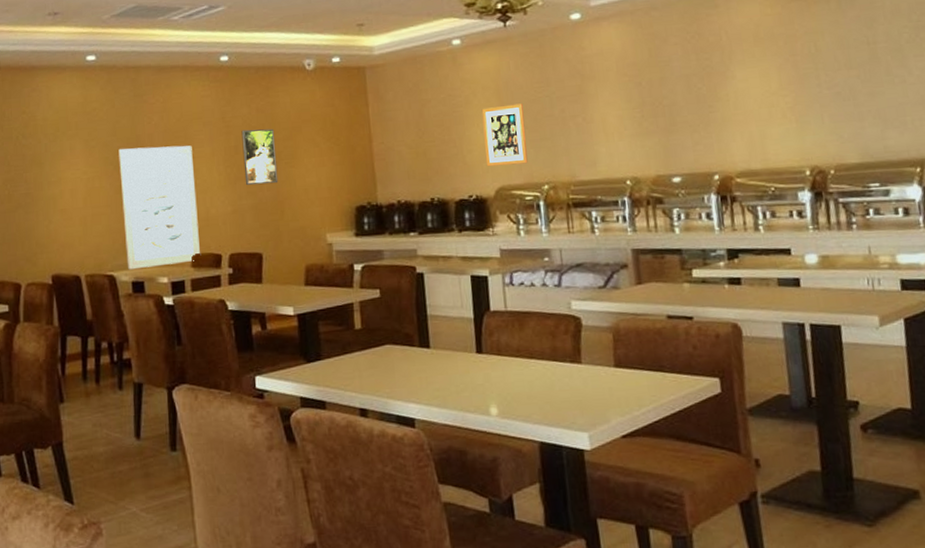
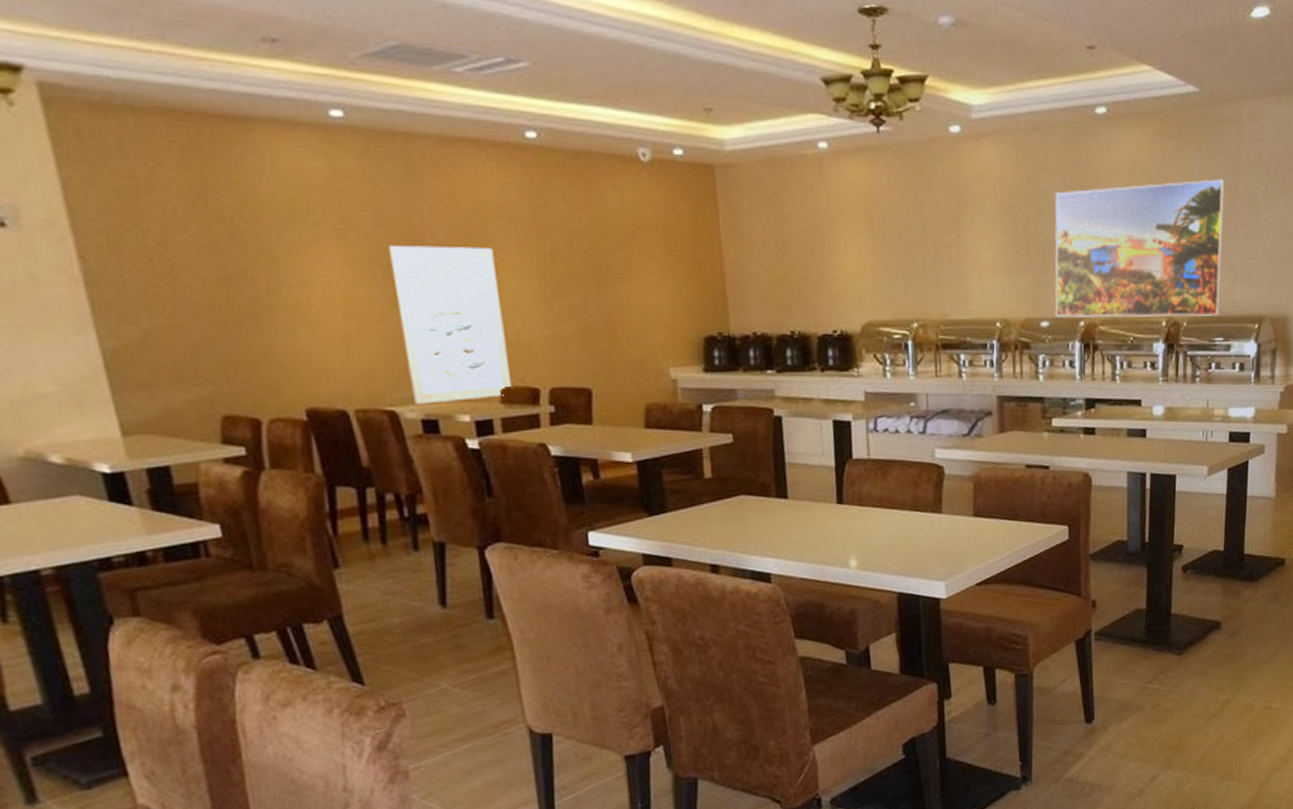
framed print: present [241,128,279,186] -> none [558,232,609,305]
wall art: present [481,103,528,167] -> none [849,227,897,299]
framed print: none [677,32,872,173] -> present [1054,179,1225,318]

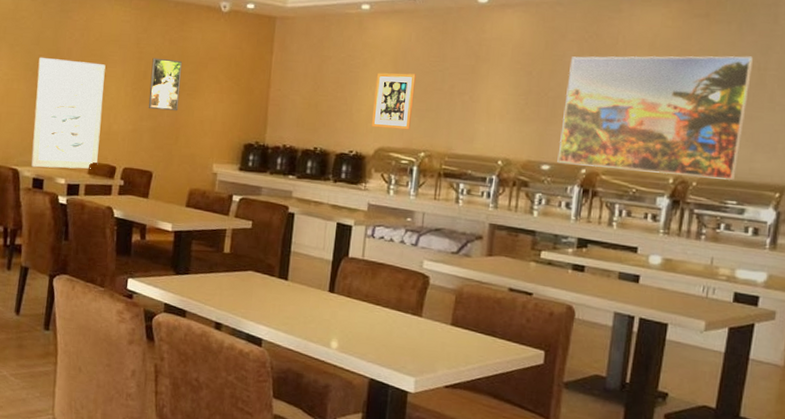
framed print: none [558,232,609,305] -> present [148,58,183,111]
wall art: none [849,227,897,299] -> present [371,73,416,130]

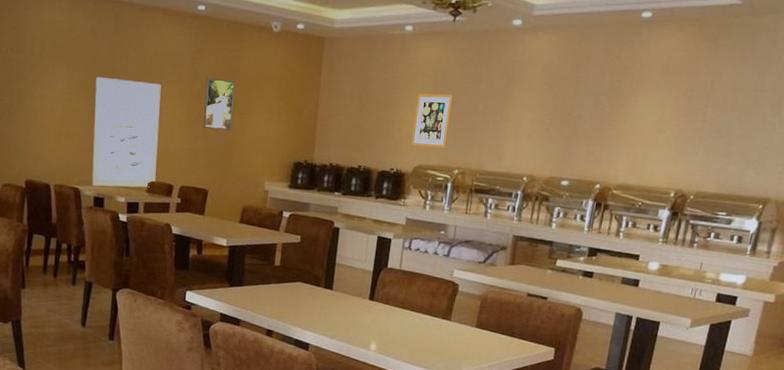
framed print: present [557,55,754,180] -> none [575,77,753,193]

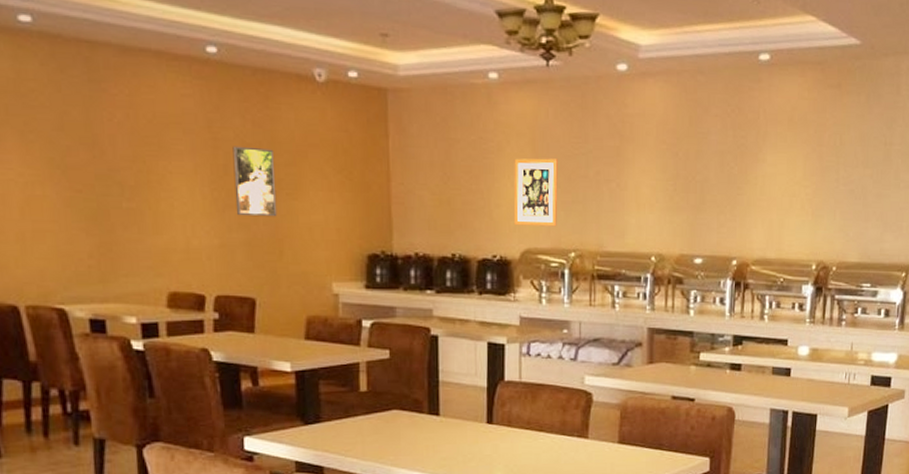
wall art: present [91,76,161,188] -> none [68,148,178,304]

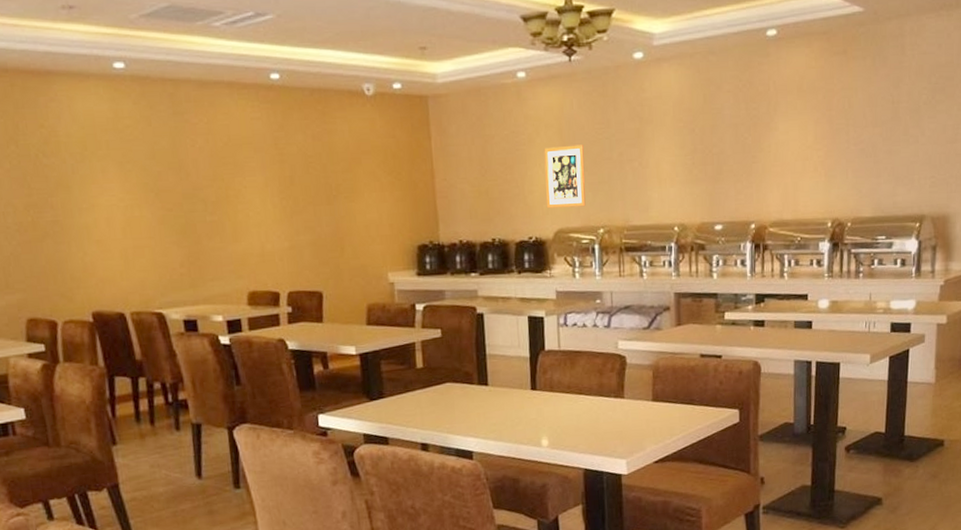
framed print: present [232,146,278,217] -> none [296,158,338,220]

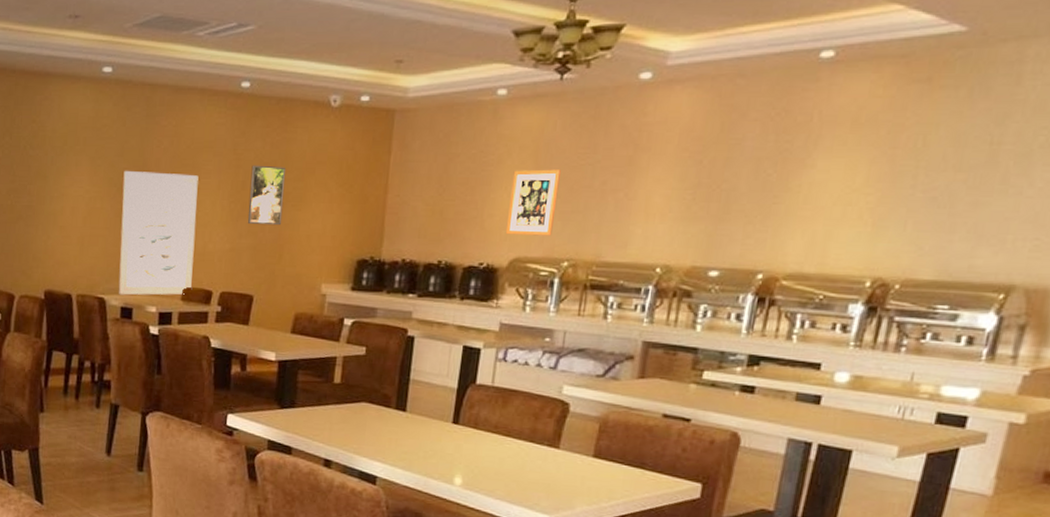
wall art: none [159,173,256,308] -> present [118,170,199,295]
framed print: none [296,158,338,220] -> present [247,165,286,226]

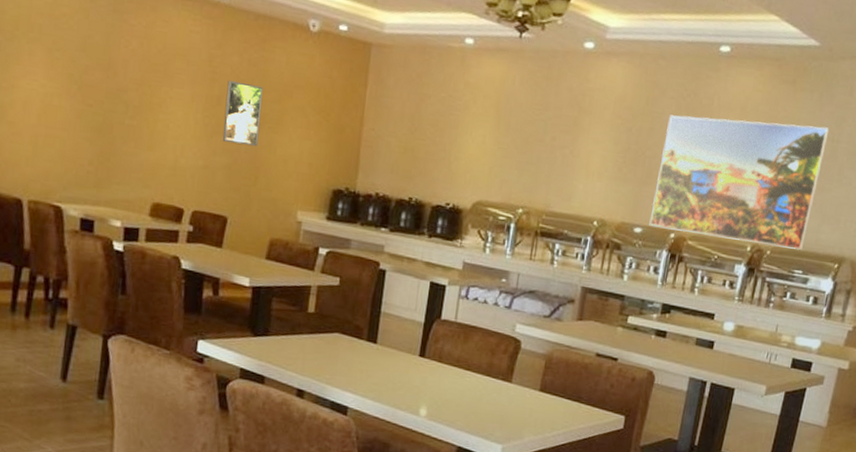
wall art: present [118,170,199,295] -> none [77,67,171,210]
wall art: present [505,169,561,236] -> none [469,117,518,184]
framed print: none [728,128,986,280] -> present [649,115,830,250]

